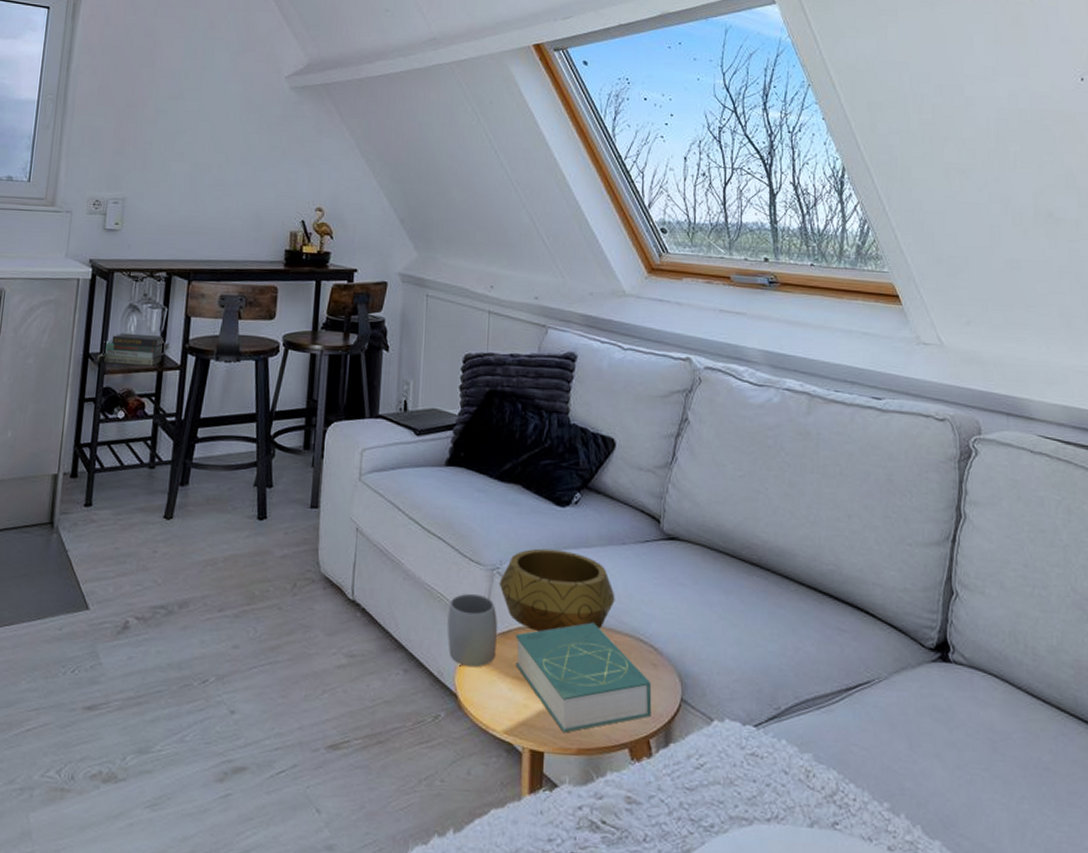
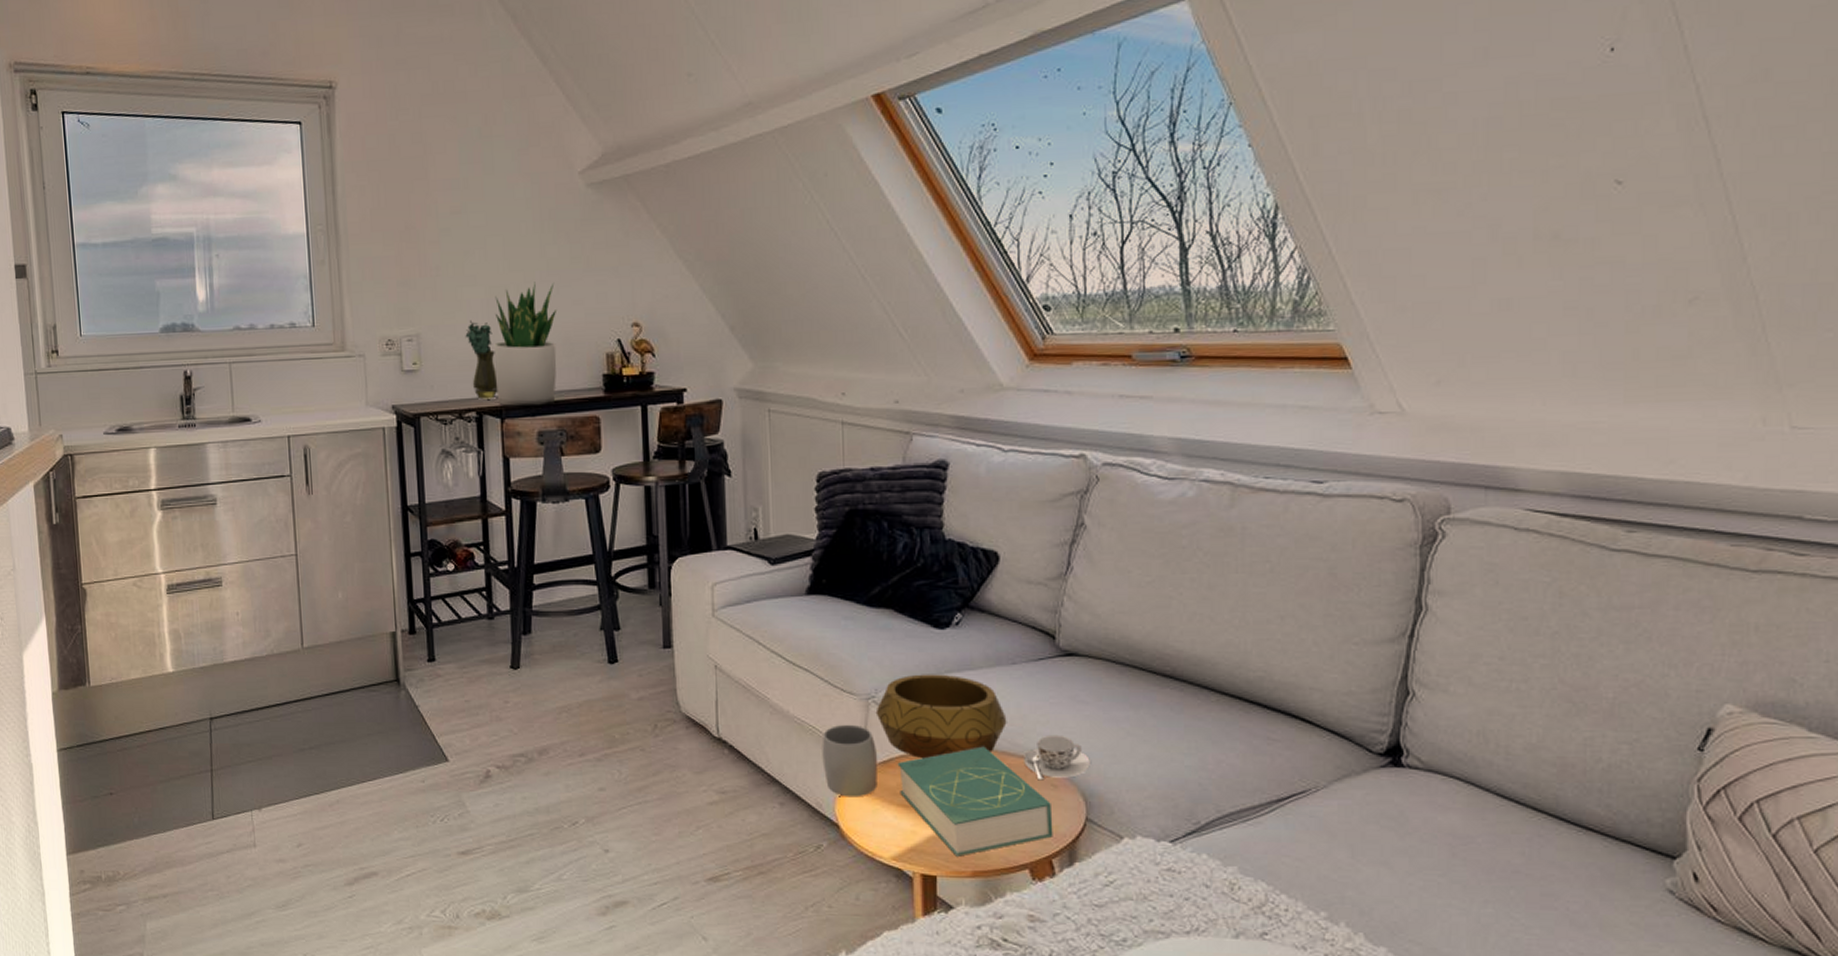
books: present [96,333,169,366] -> none [416,480,491,515]
vase: none [166,191,192,262] -> present [465,320,498,400]
planter: none [187,164,253,274] -> present [494,282,558,408]
teacup: none [629,614,686,659] -> present [1024,734,1090,781]

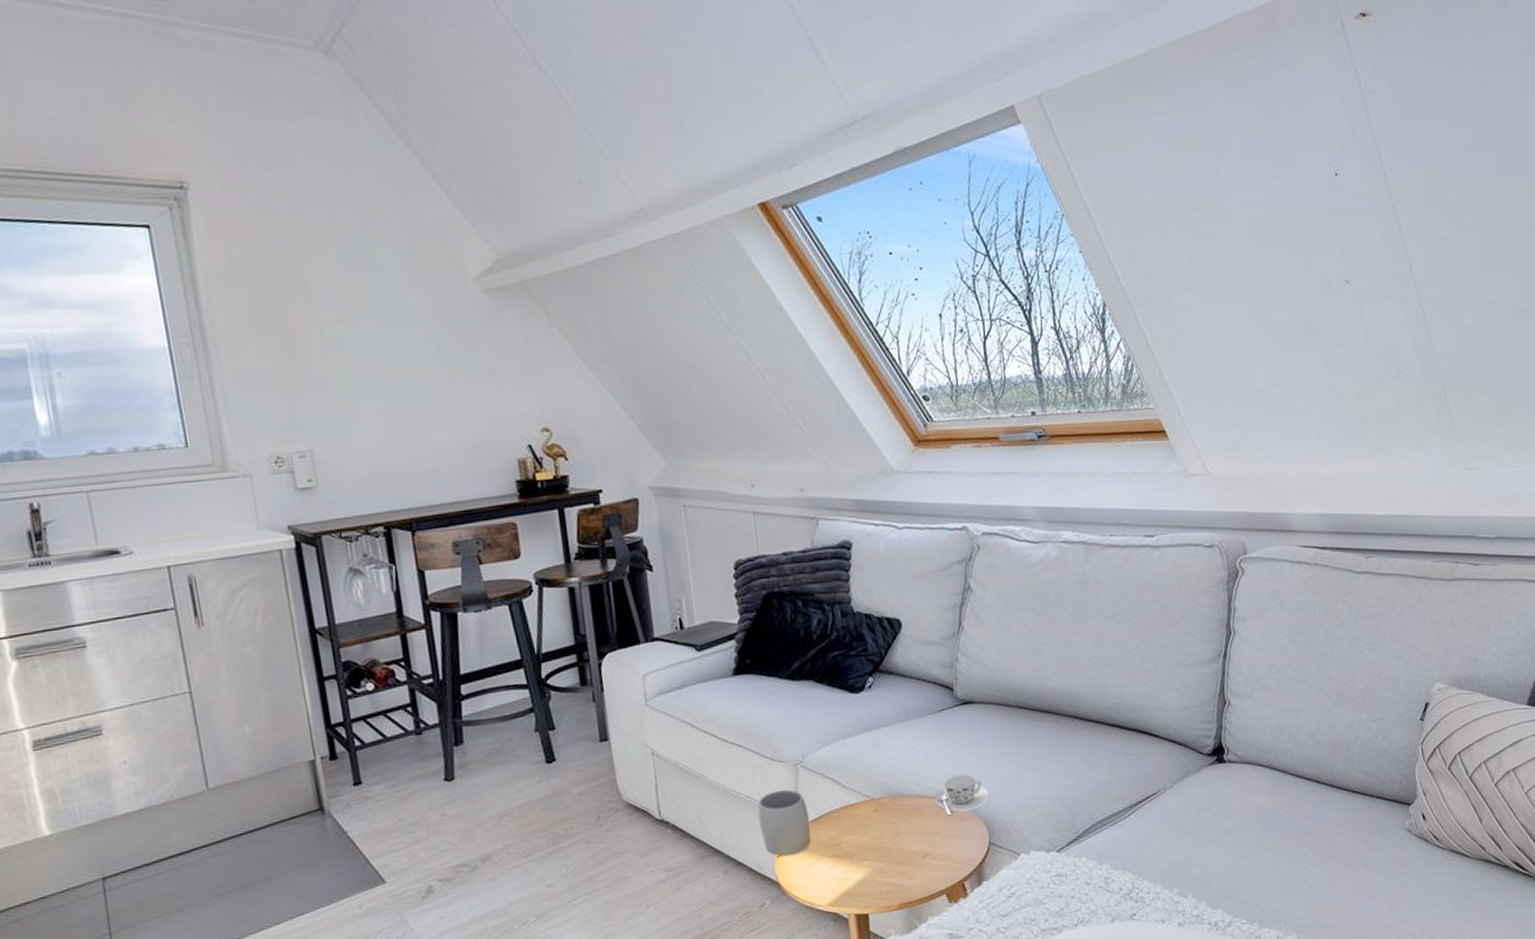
vase: present [465,320,498,400] -> none [364,433,406,514]
planter: present [494,282,558,408] -> none [394,390,468,520]
decorative bowl: present [875,674,1007,759] -> none [804,733,919,812]
book: present [897,746,1053,857] -> none [827,793,964,894]

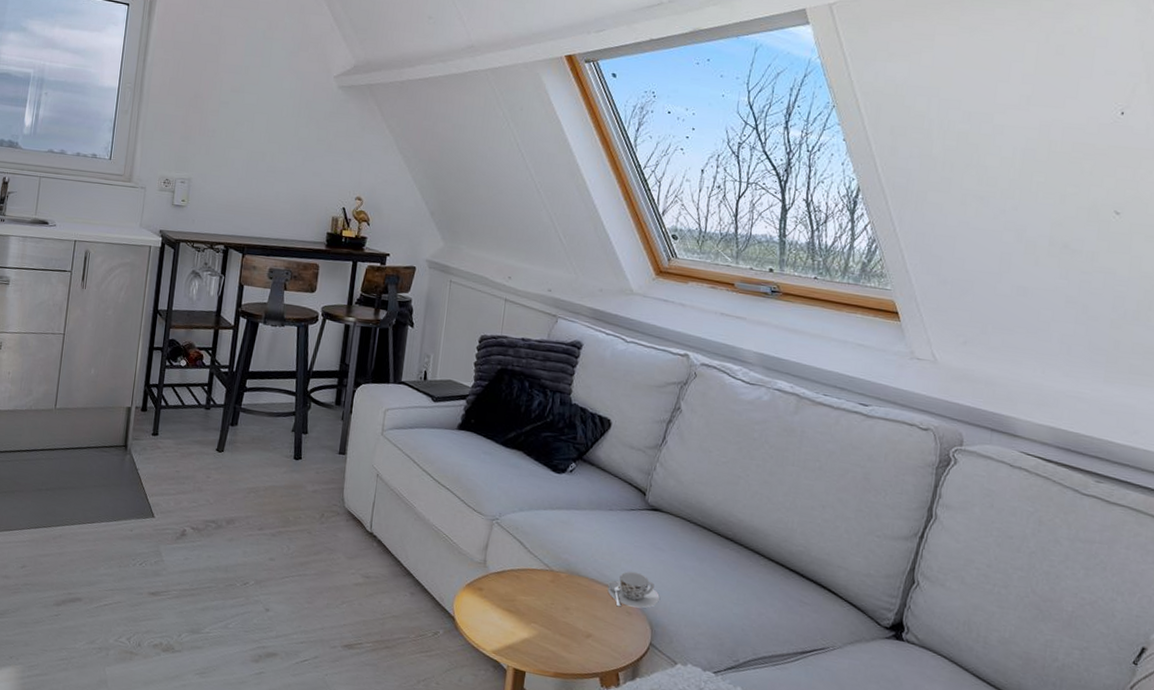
mug: present [757,789,811,857] -> none [449,537,494,598]

